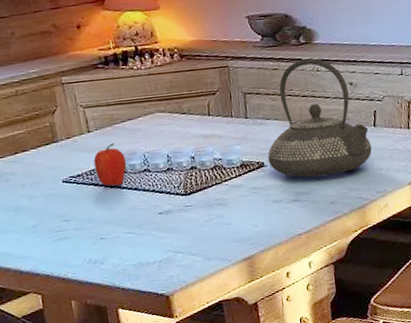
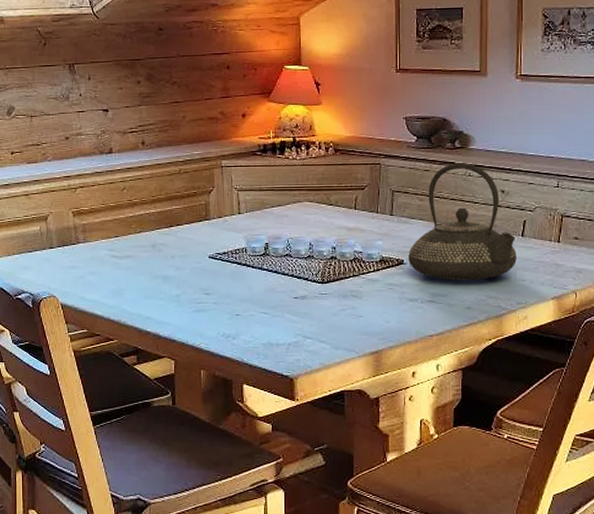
fruit: present [93,143,127,186] -> none [240,226,270,267]

